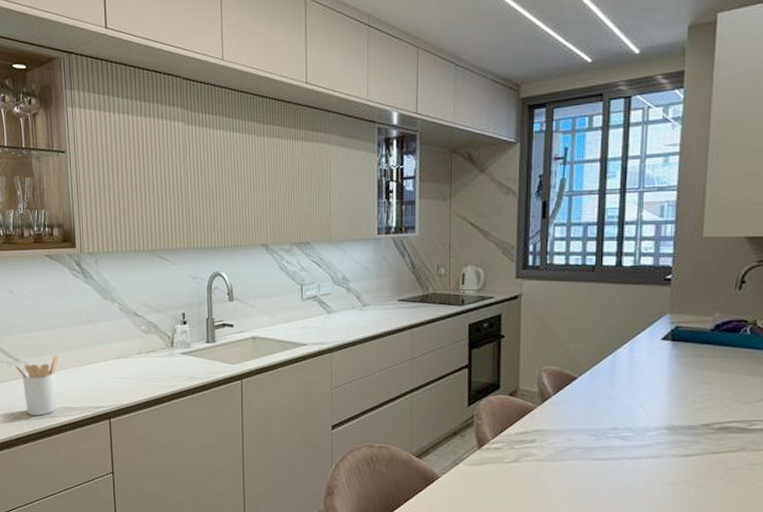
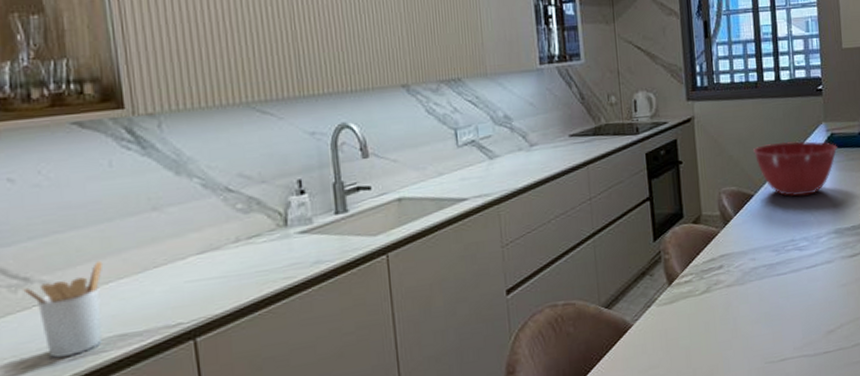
mixing bowl: none [582,328,682,386] -> present [753,141,838,196]

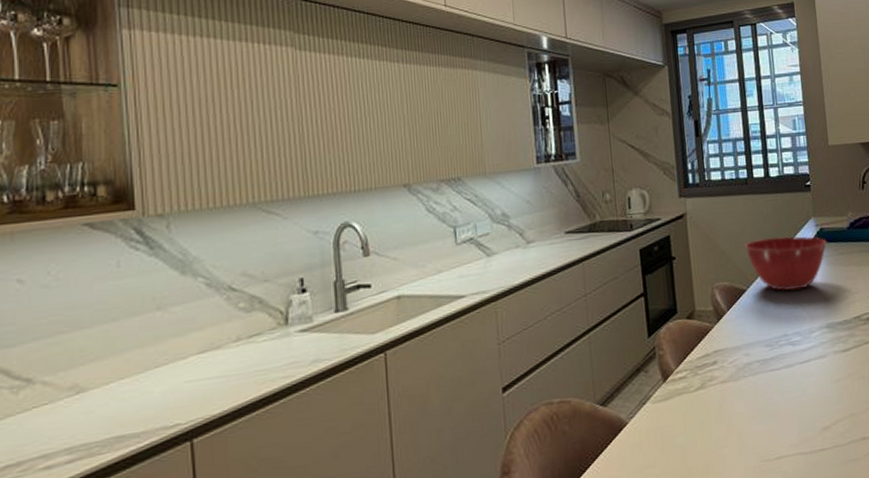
utensil holder: present [23,260,104,358] -> none [24,360,106,461]

